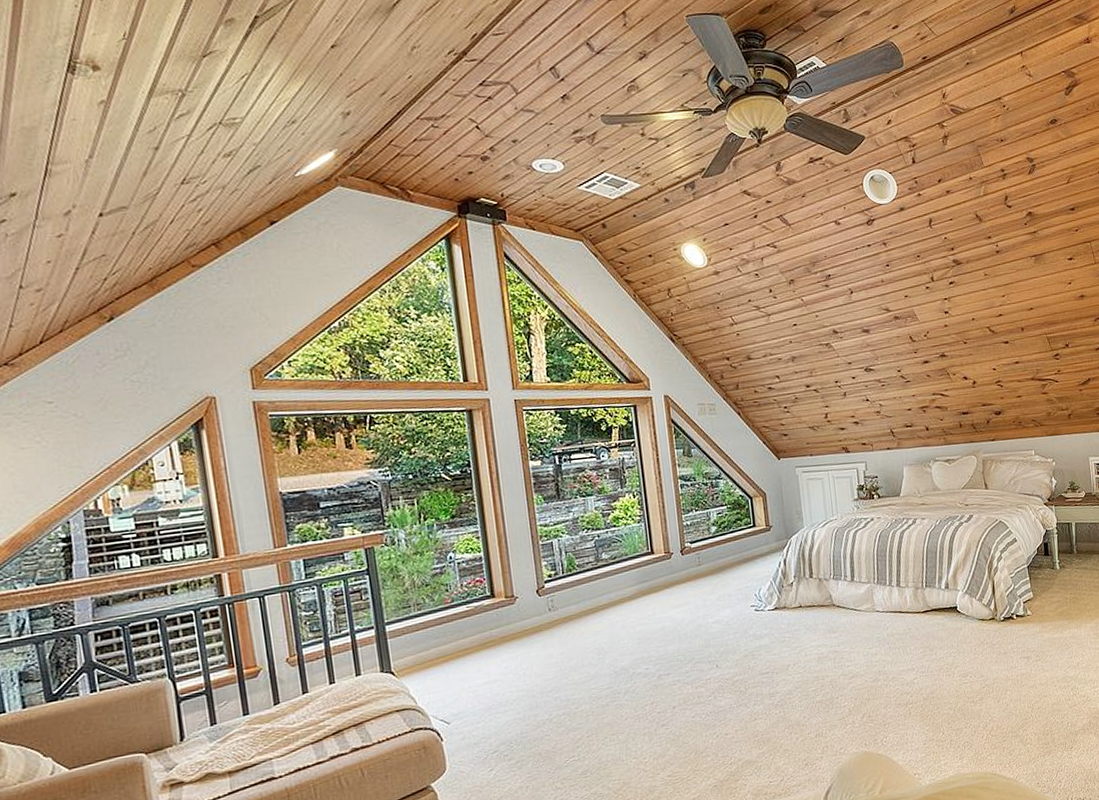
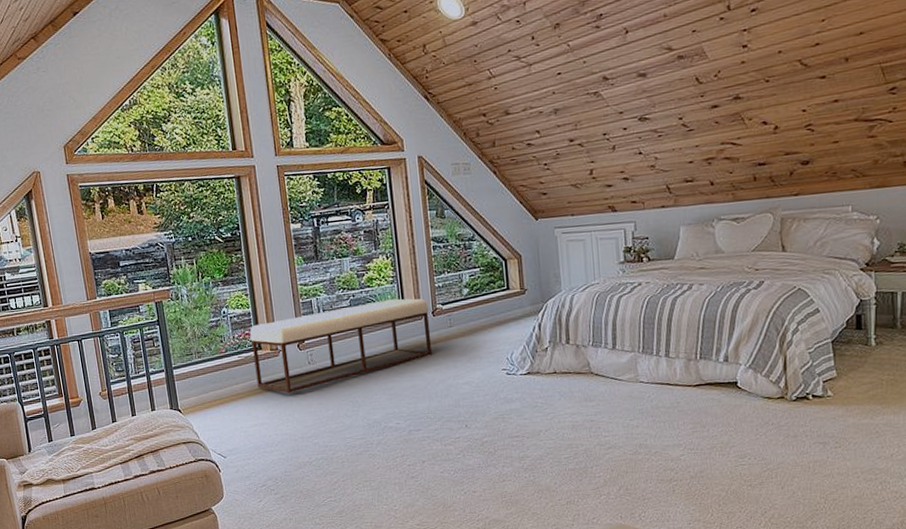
bench: none [481,537,682,645] -> present [249,298,433,393]

